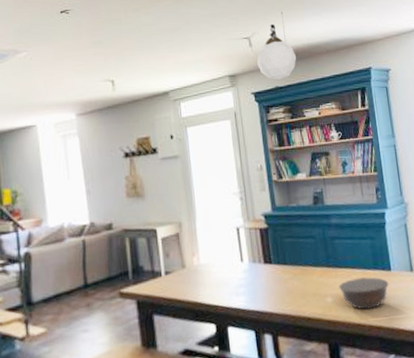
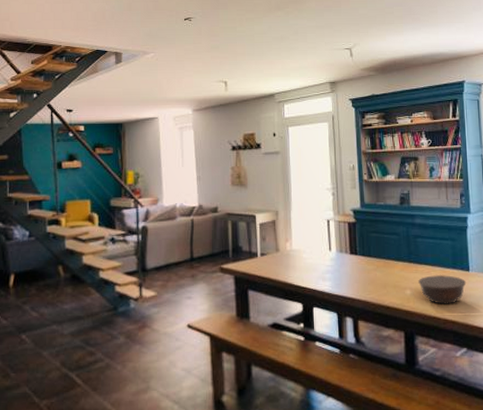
pendant lamp: present [257,11,297,81] -> none [356,25,394,89]

